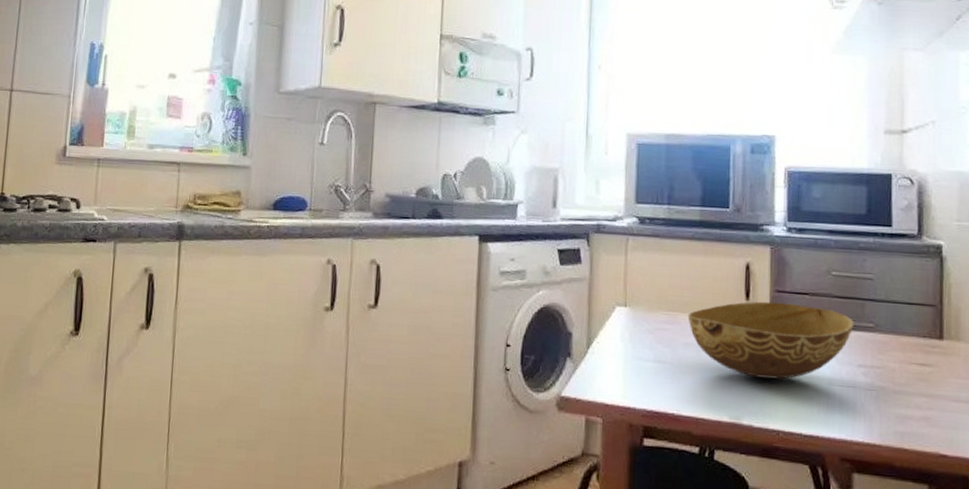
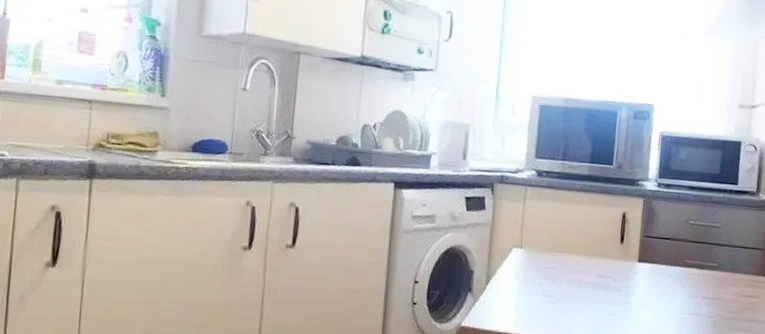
bowl: present [687,301,854,380] -> none [572,245,703,310]

